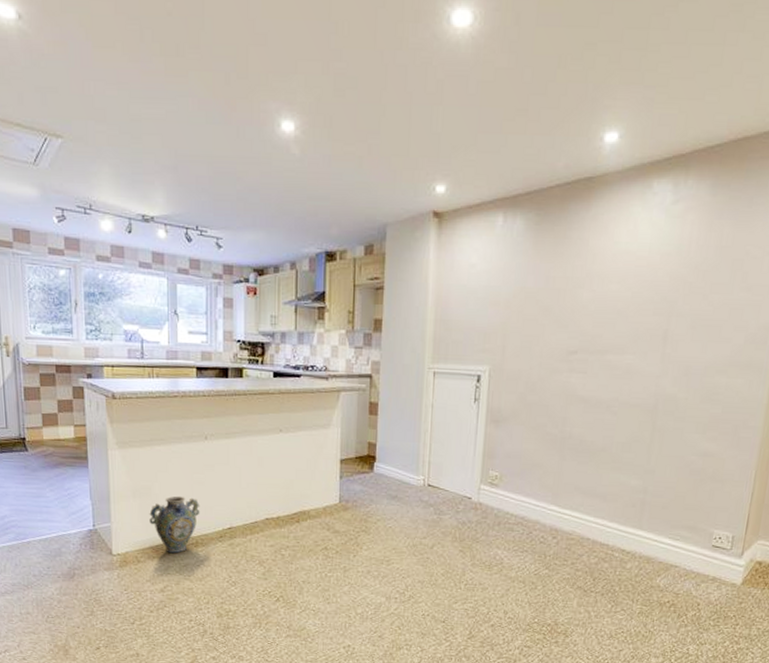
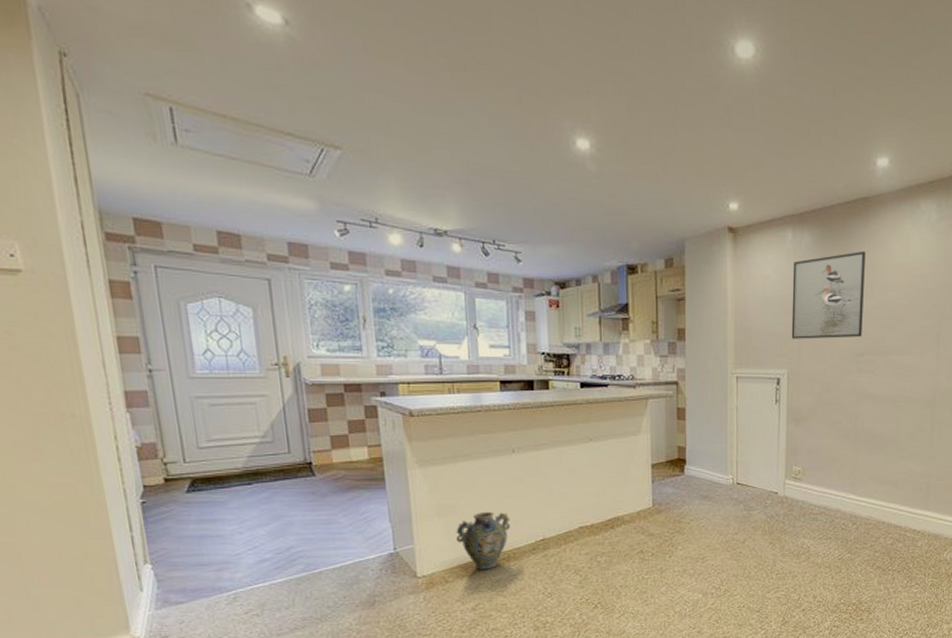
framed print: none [495,237,585,334] -> present [791,250,865,339]

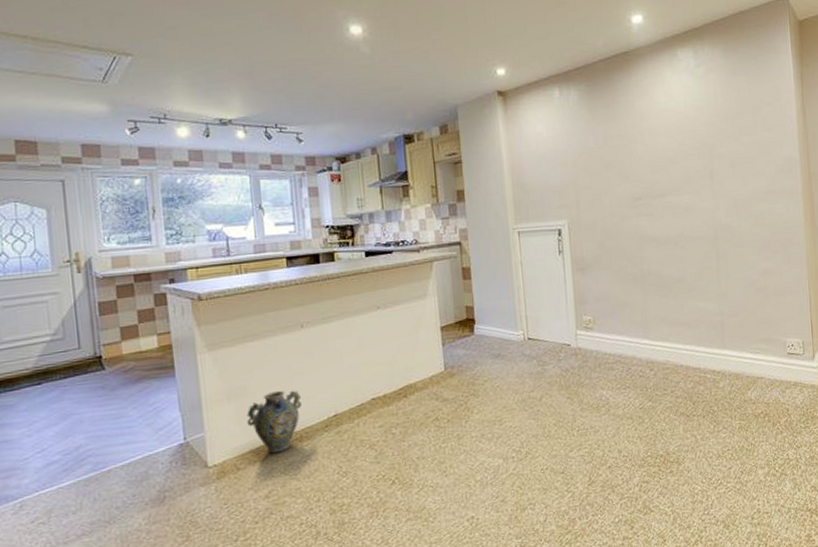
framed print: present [791,250,865,339] -> none [562,100,637,190]

